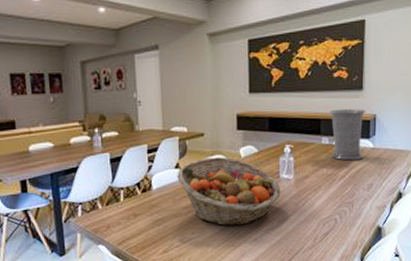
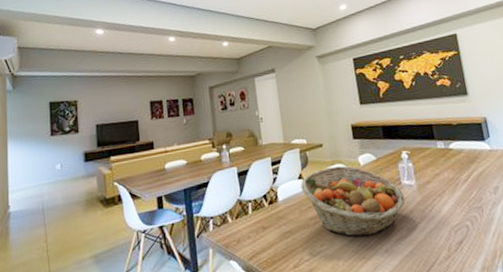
vase: present [330,108,366,161] -> none [440,112,483,164]

